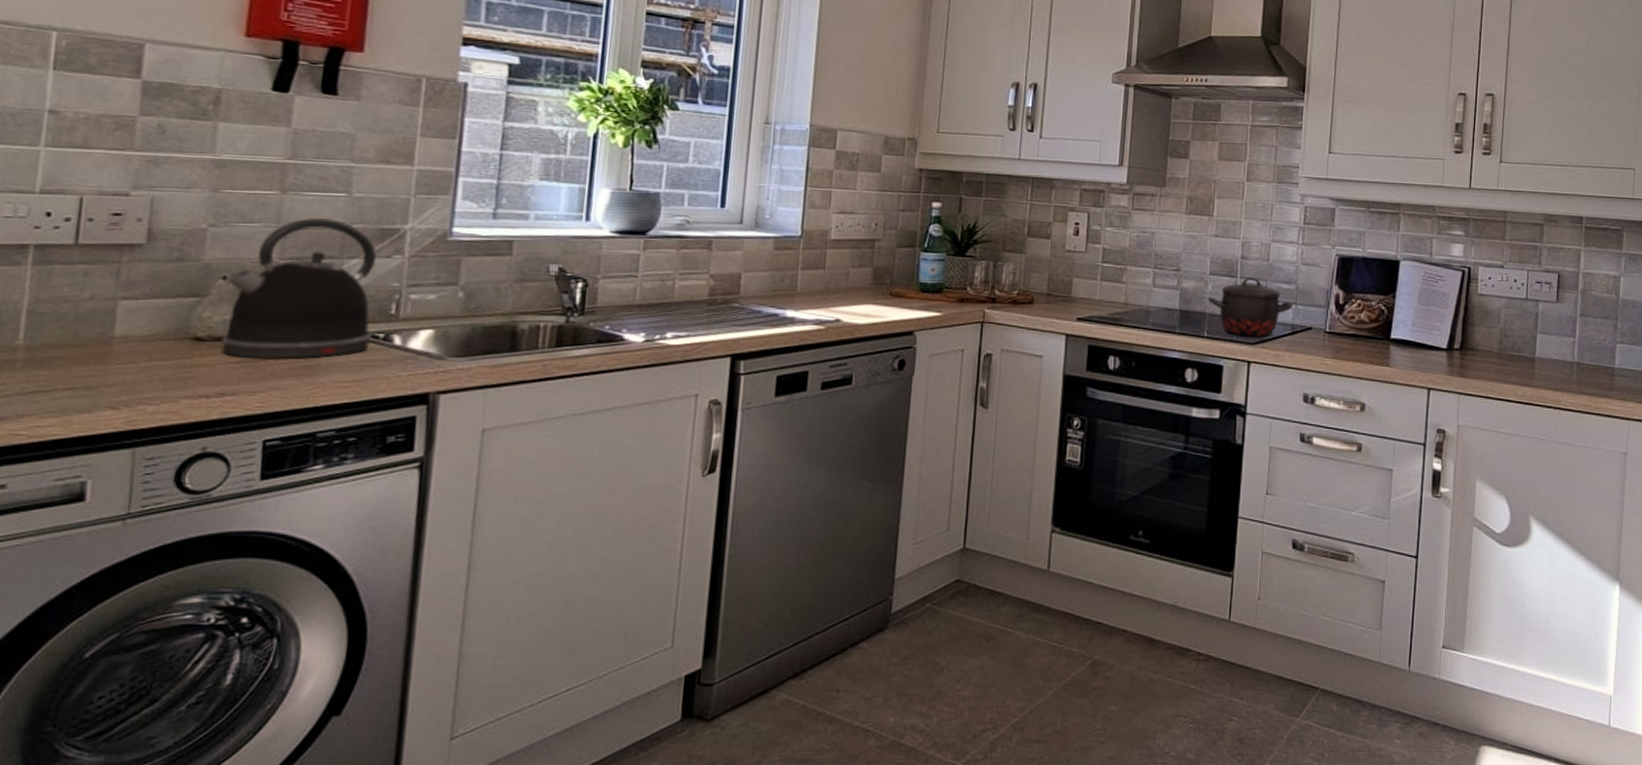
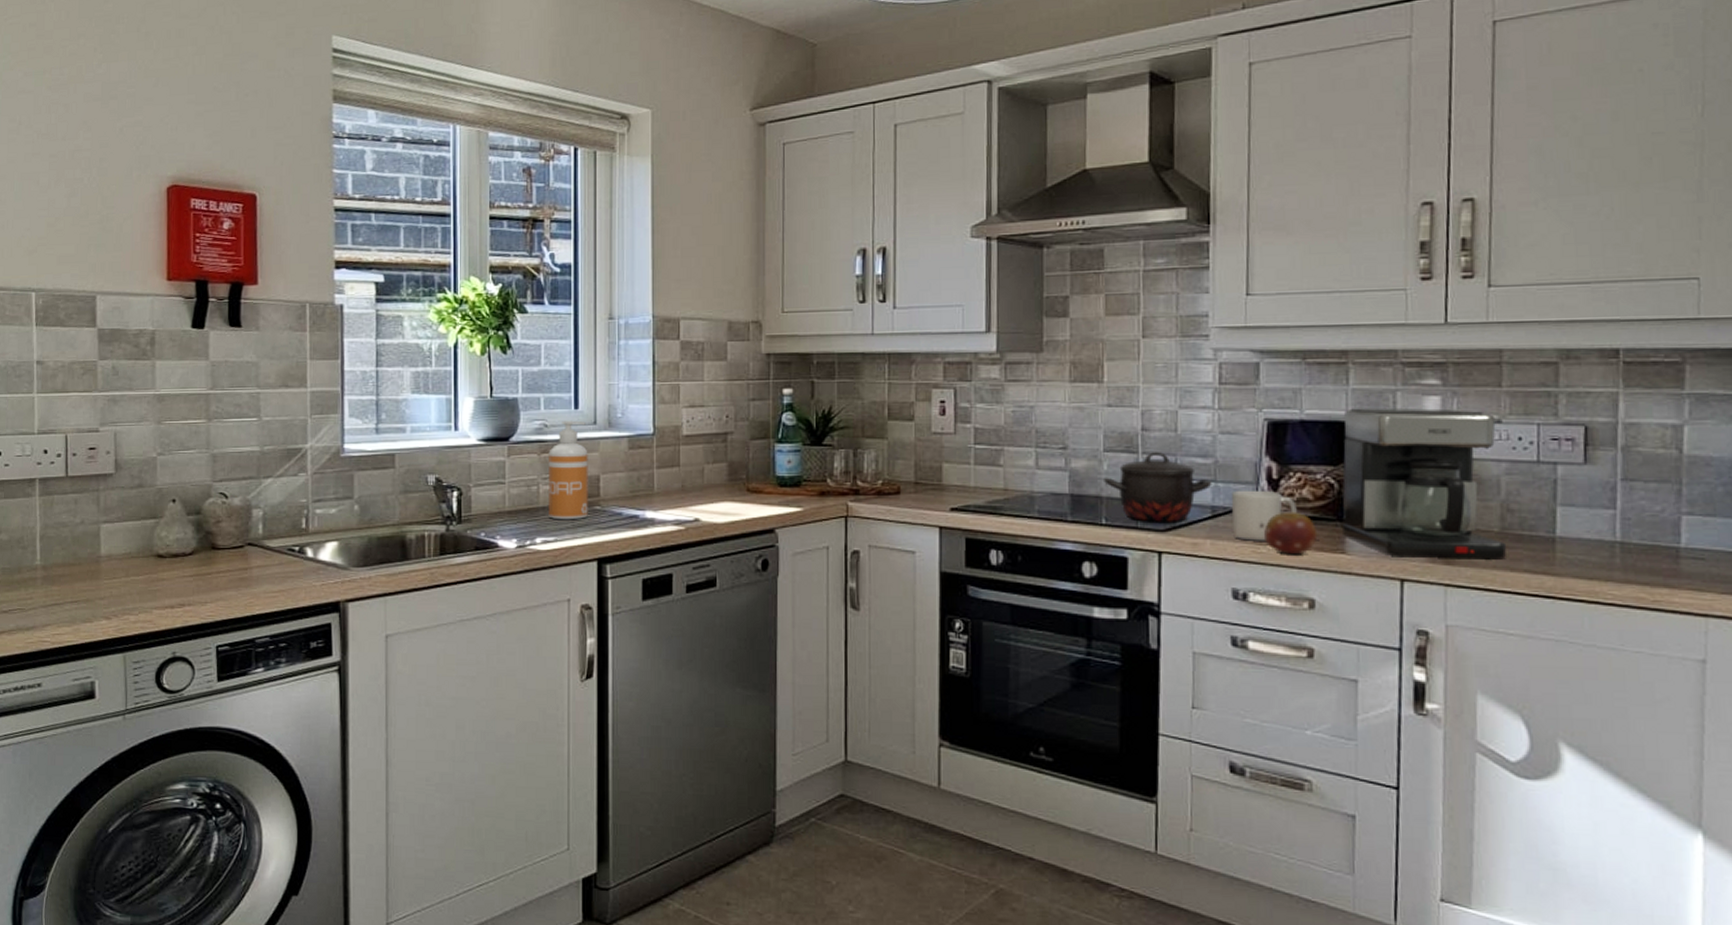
kettle: present [221,217,377,360] -> none [174,441,291,573]
soap dispenser: none [682,218,731,316] -> present [548,420,588,520]
mug: none [1306,312,1356,355] -> present [1231,490,1297,541]
fruit: none [1331,331,1370,367] -> present [1264,511,1318,555]
coffee maker: none [1388,250,1502,374] -> present [1342,408,1506,560]

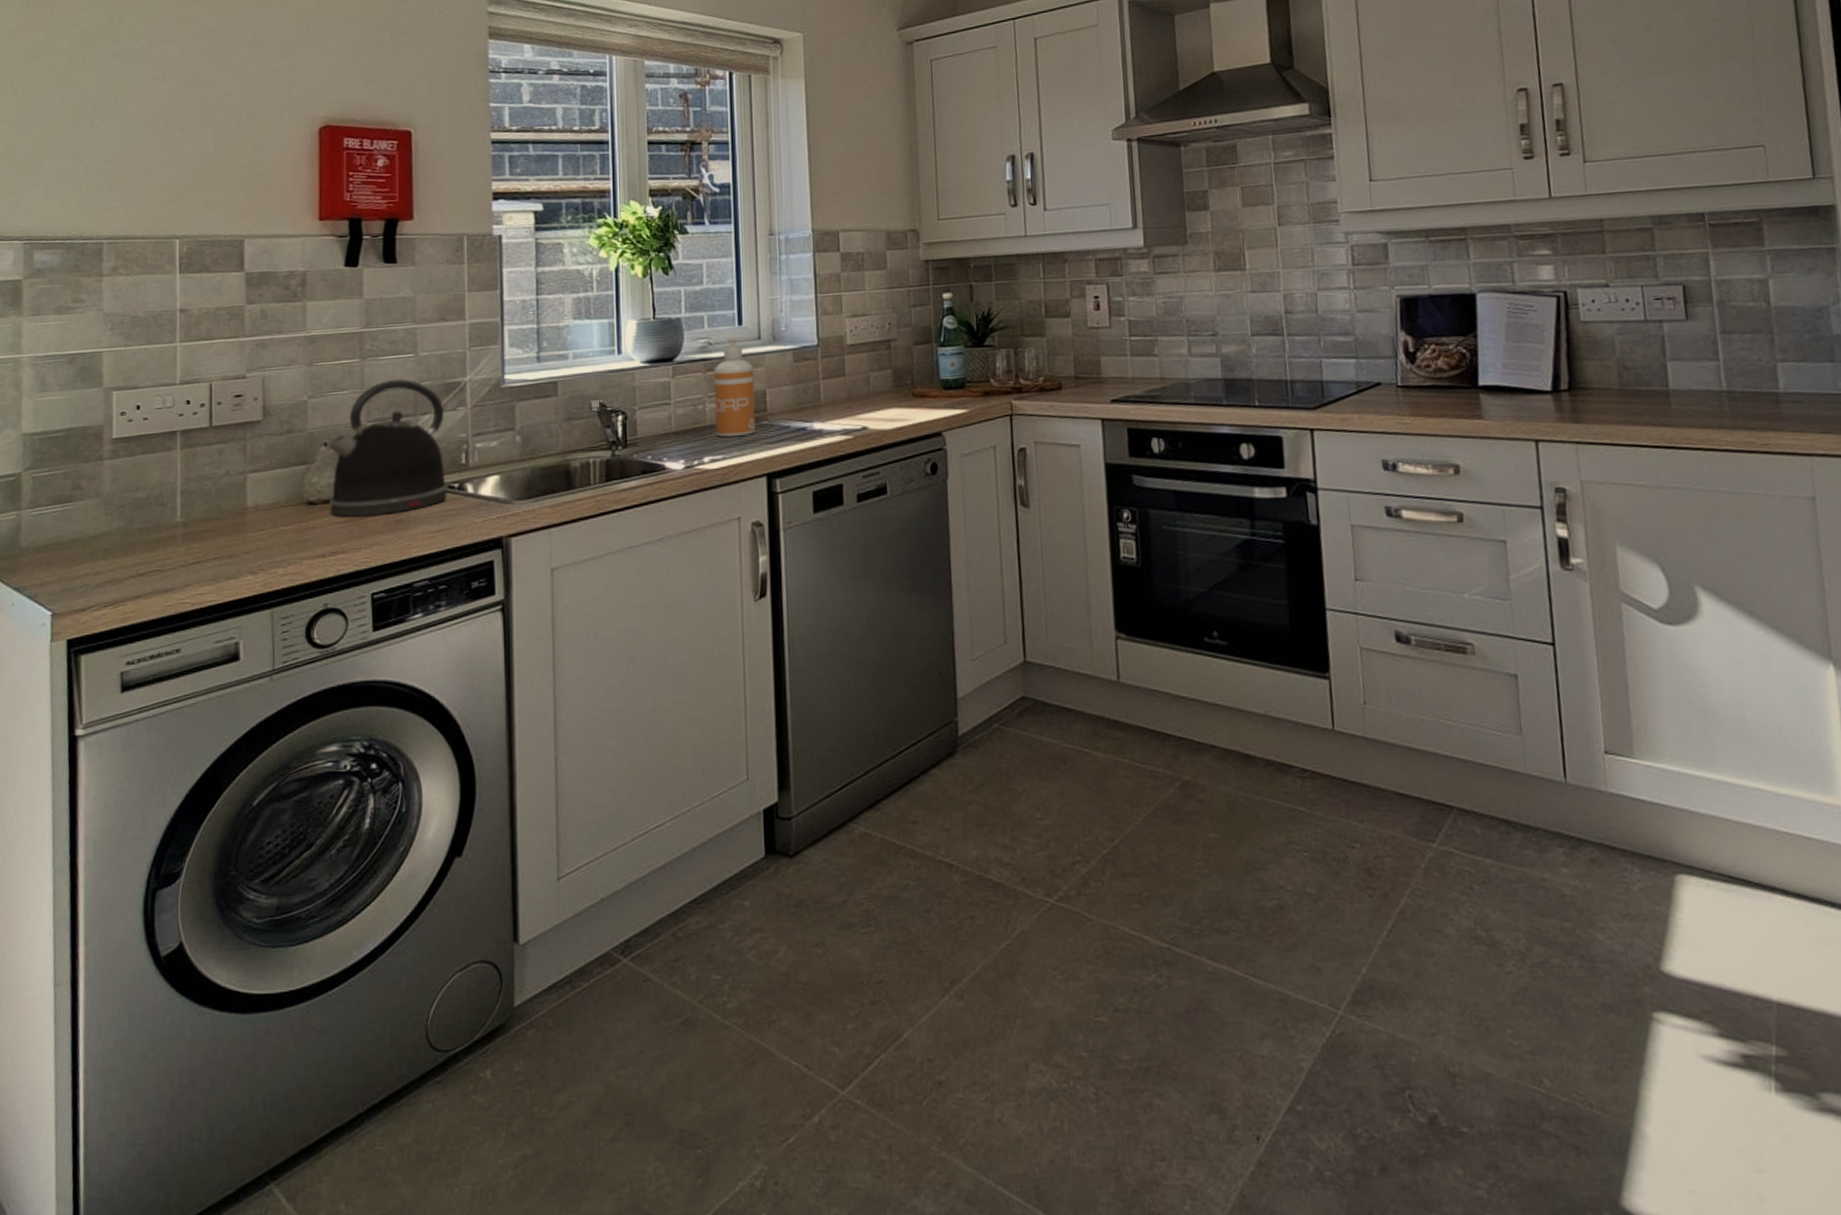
kettle: none [174,441,291,573] -> present [326,378,451,518]
cooking pot: present [1102,452,1212,524] -> none [1252,333,1355,403]
mug: present [1231,490,1297,541] -> none [1373,363,1435,413]
fruit: present [1264,511,1318,555] -> none [1406,382,1456,424]
coffee maker: present [1342,408,1506,560] -> none [1468,276,1627,419]

